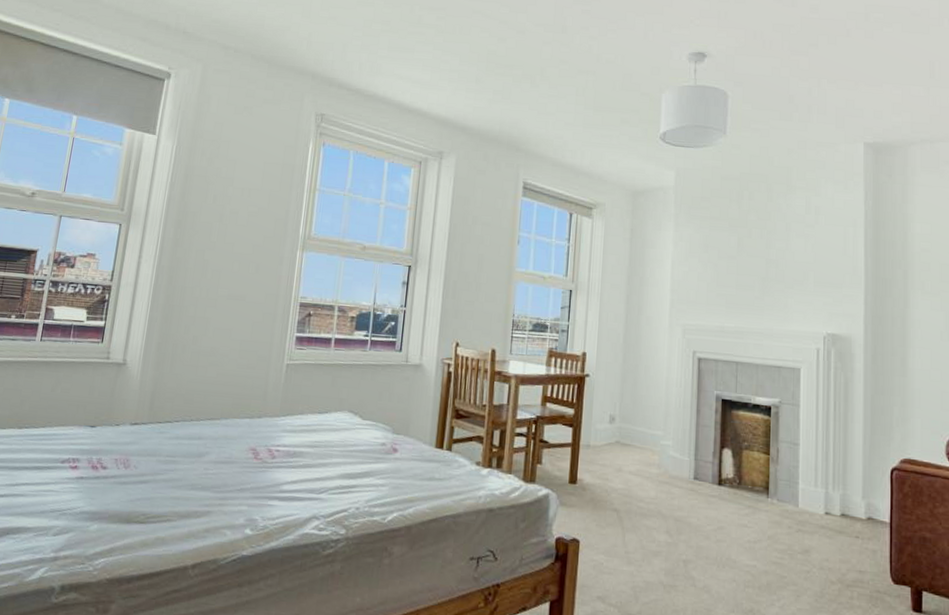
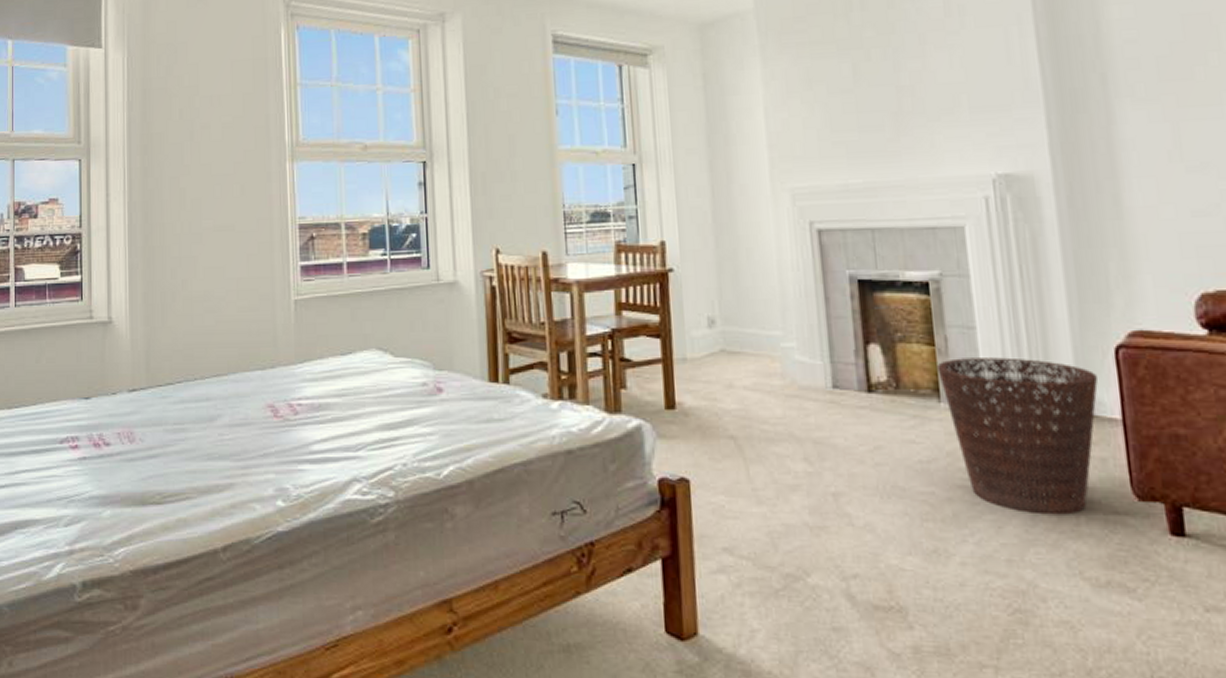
basket: none [769,466,878,591] -> present [937,357,1099,515]

